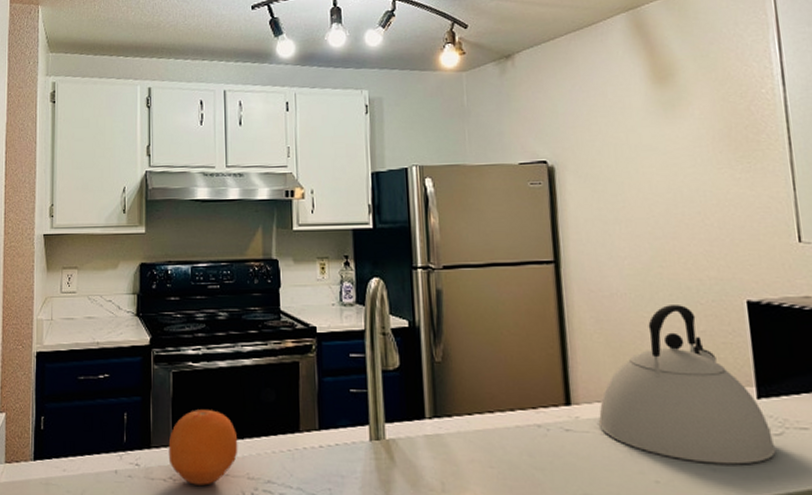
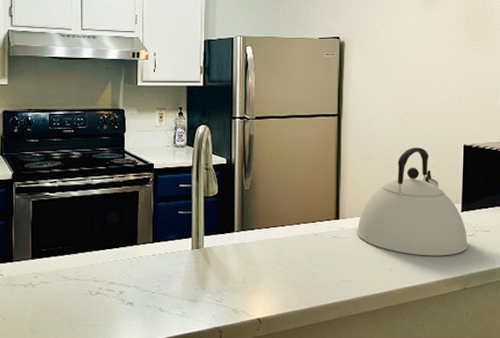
fruit: present [168,410,238,486] -> none [28,230,87,288]

